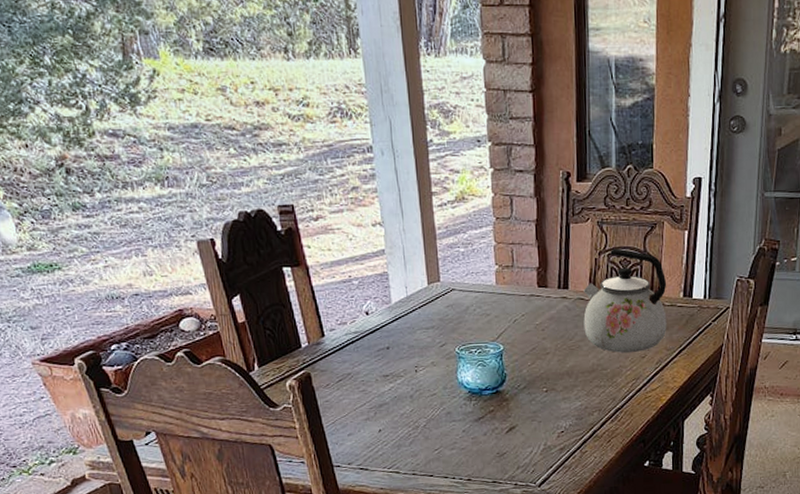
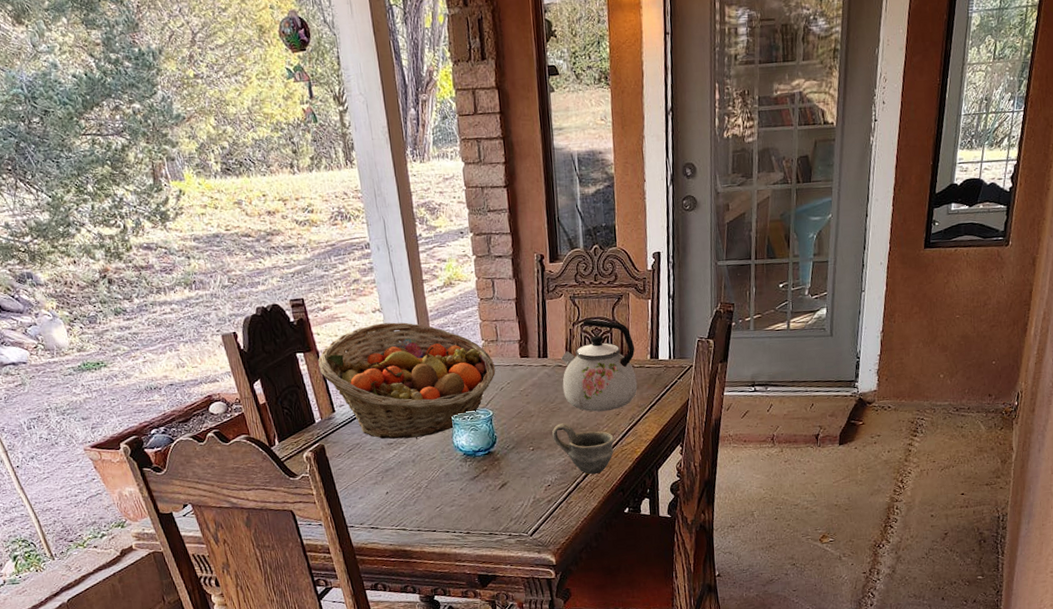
fruit basket: none [308,238,510,371] -> present [318,322,496,439]
cup: none [568,363,638,422] -> present [552,423,614,475]

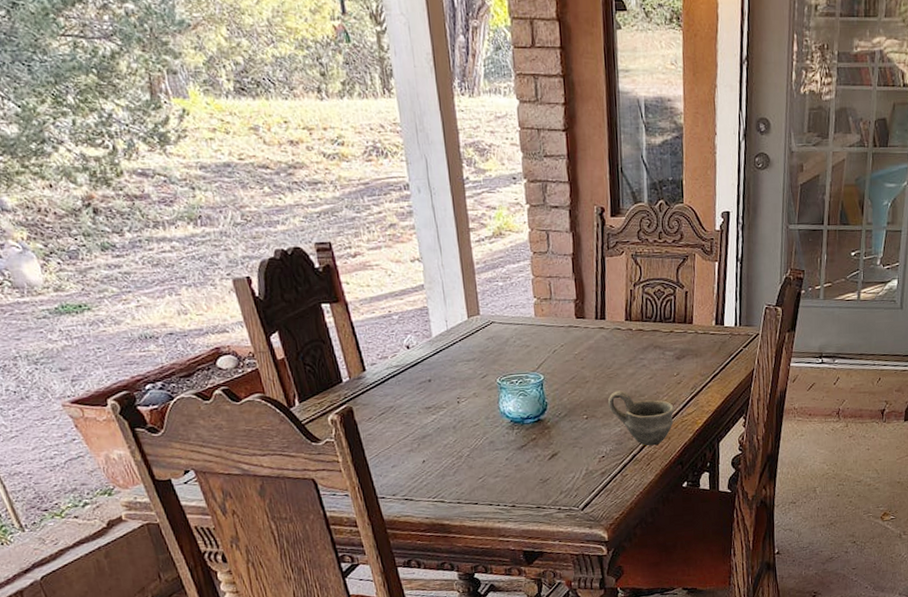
fruit basket: present [318,322,496,439] -> none [347,274,549,403]
kettle: present [561,319,638,412] -> none [620,280,701,380]

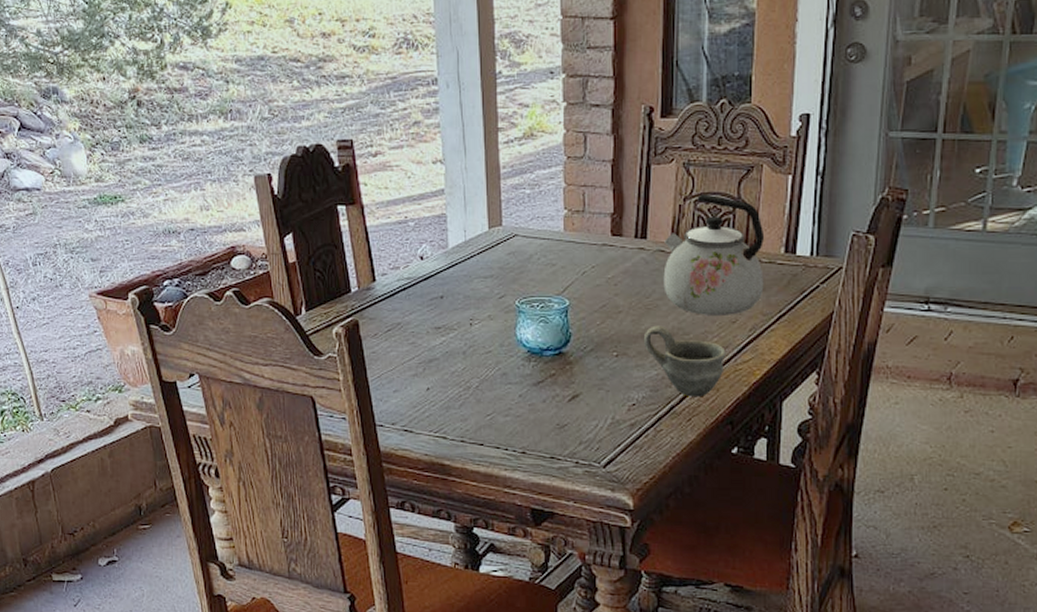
kettle: none [620,280,701,380] -> present [663,194,765,315]

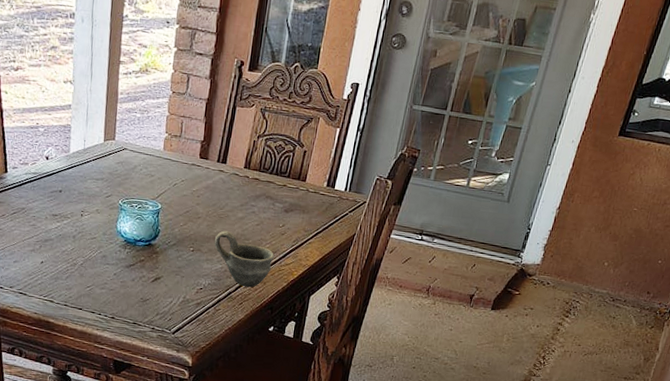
kettle: present [663,194,765,315] -> none [234,134,314,229]

